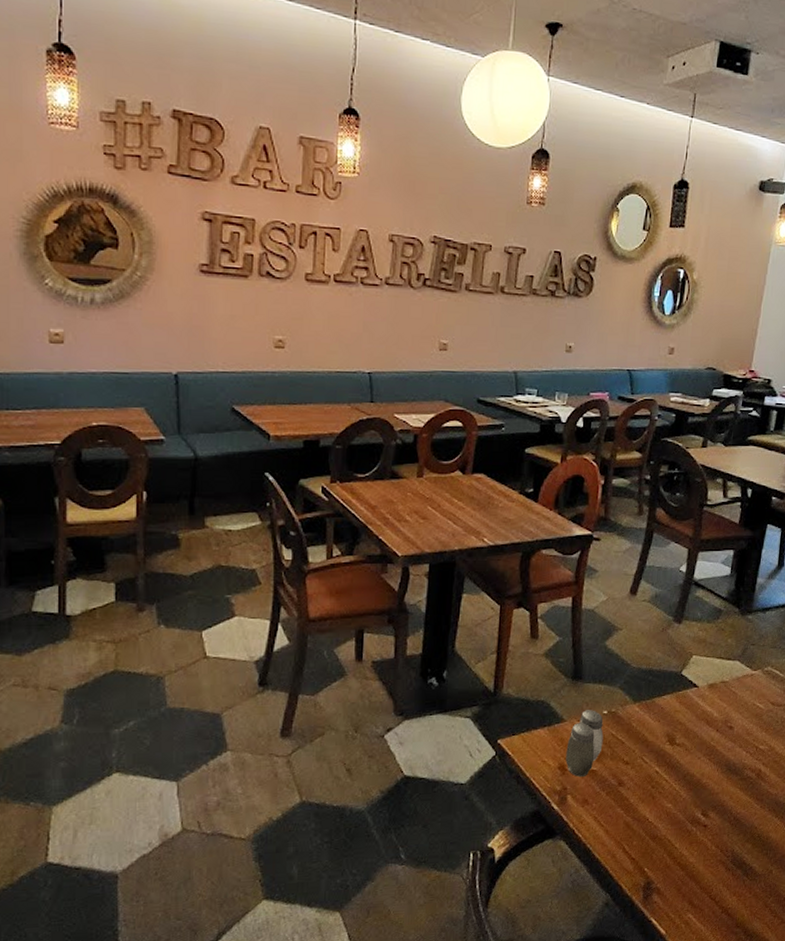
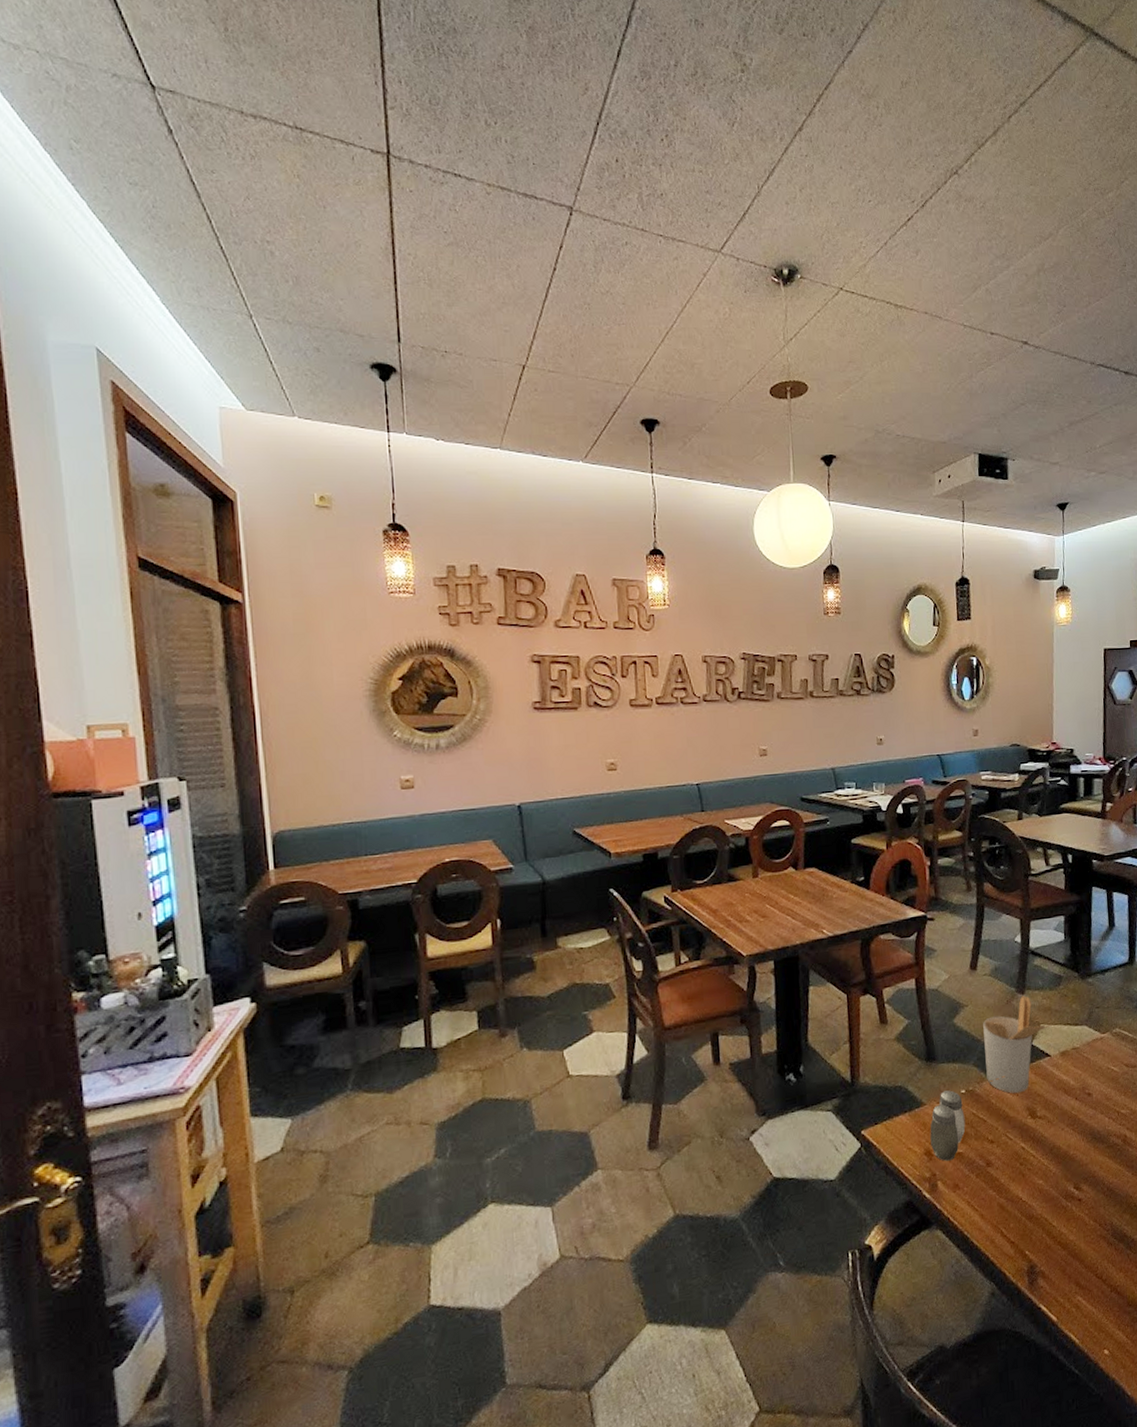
utensil holder: none [631,625,708,720] -> present [983,996,1055,1093]

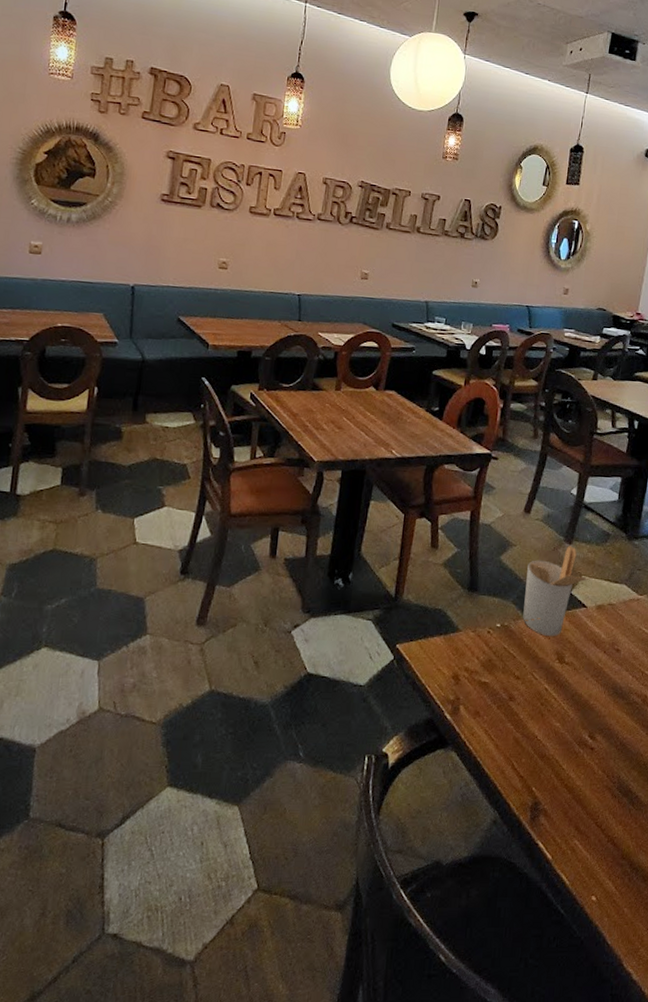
salt and pepper shaker: present [930,1090,966,1162] -> none [459,621,496,689]

